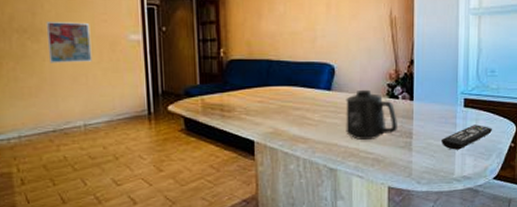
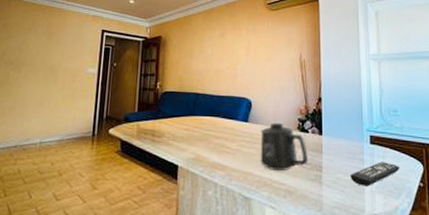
wall art: present [46,22,92,63] -> none [23,57,60,90]

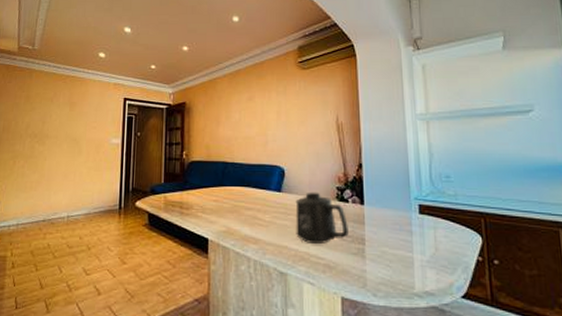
remote control: present [350,162,399,186] -> none [397,233,454,261]

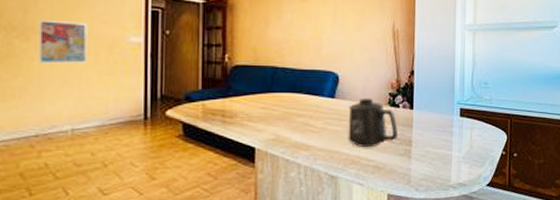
wall art: none [49,129,83,162] -> present [38,20,88,64]

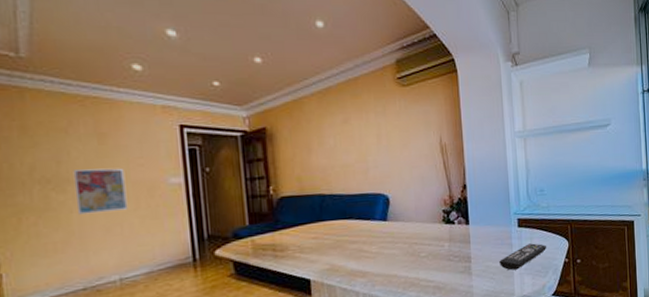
mug: present [348,98,398,147] -> none [402,217,456,269]
remote control: none [439,133,485,158] -> present [499,243,546,270]

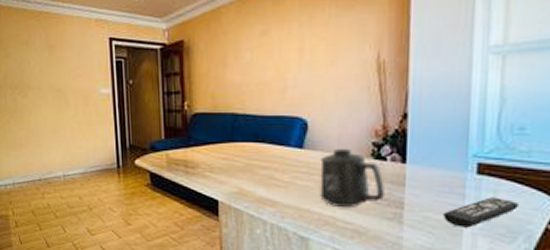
wall art: present [73,168,128,215] -> none [32,77,69,117]
mug: none [402,217,456,269] -> present [320,148,384,207]

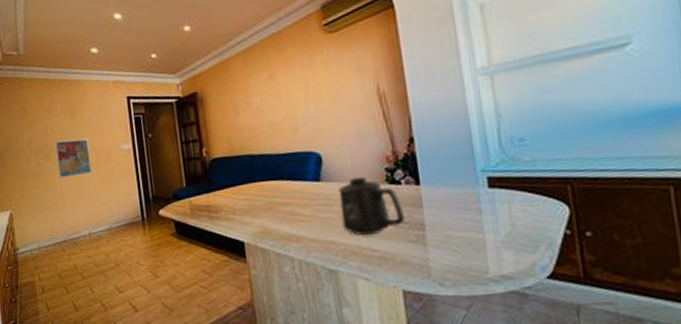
wall art: none [32,77,69,117] -> present [55,138,92,179]
remote control: present [443,197,518,228] -> none [464,208,534,242]

